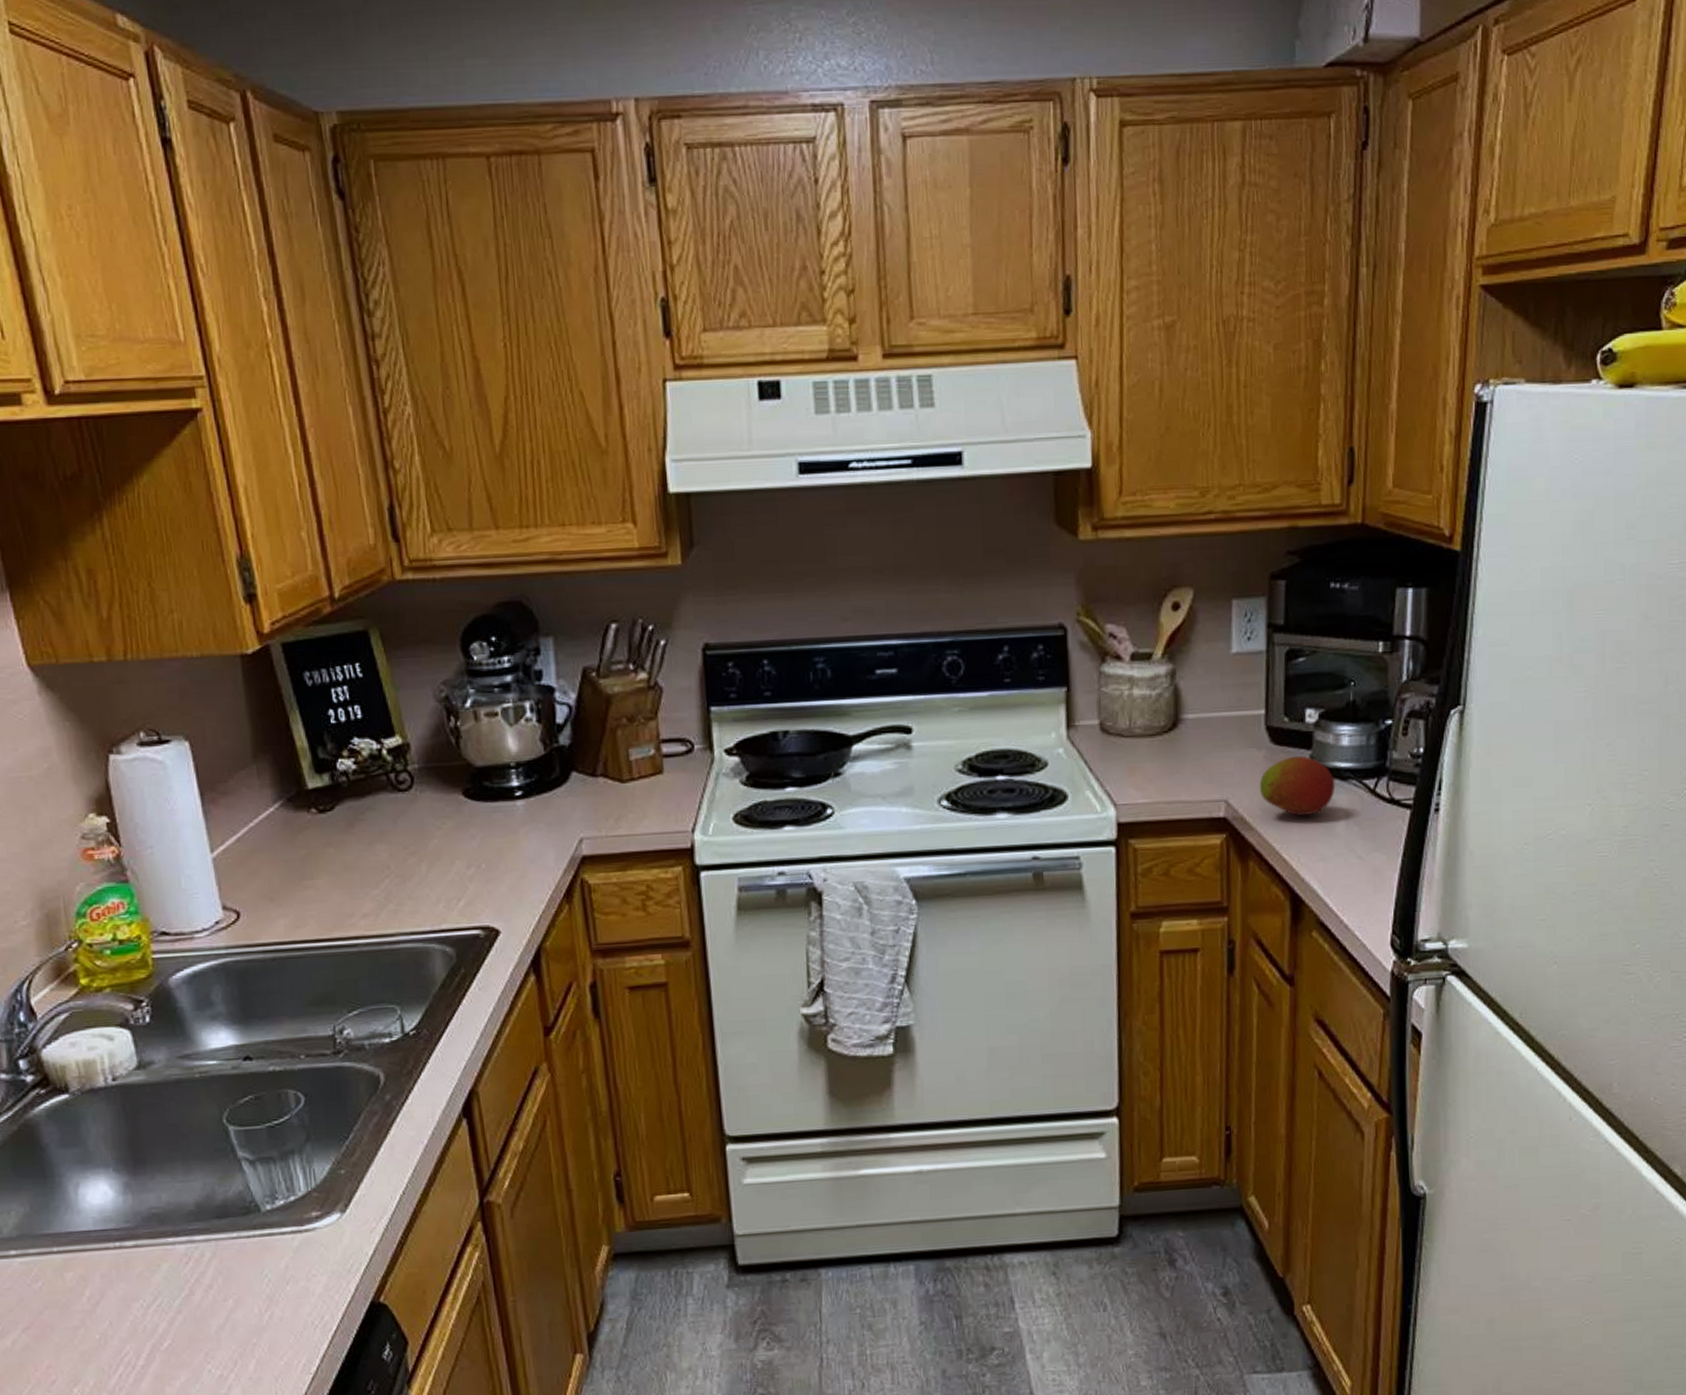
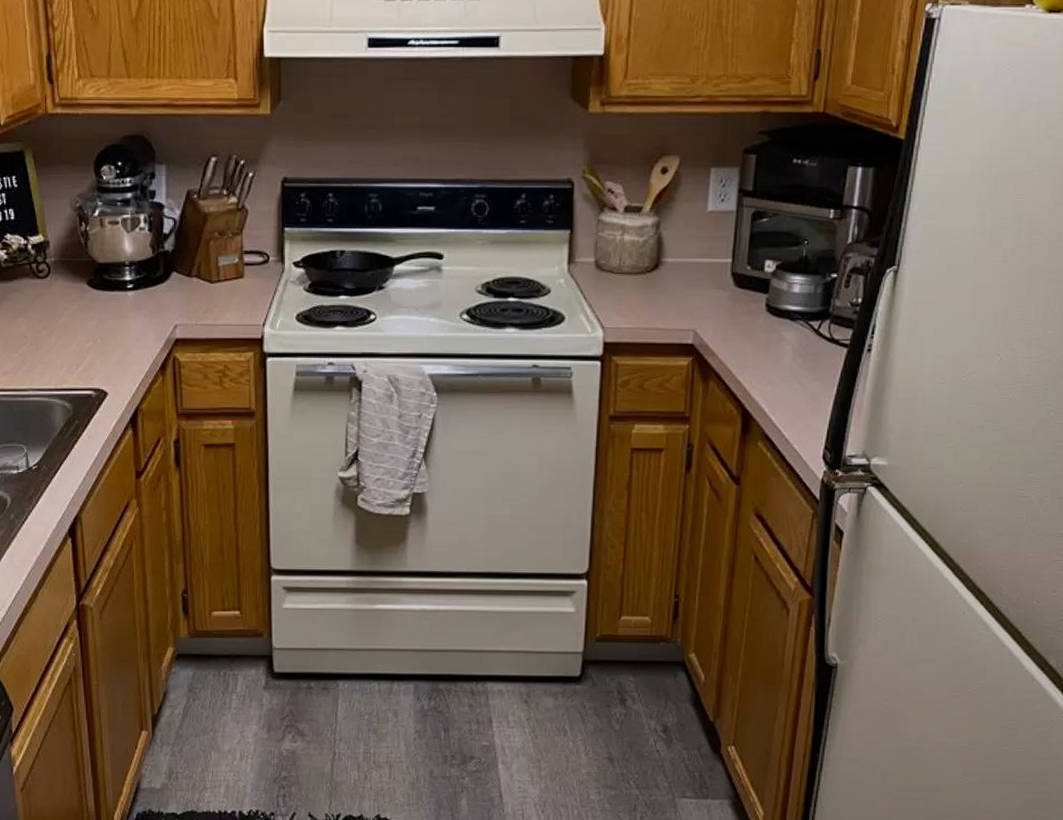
fruit: present [1259,755,1336,816] -> none [722,298,786,347]

